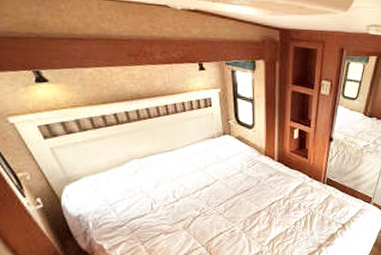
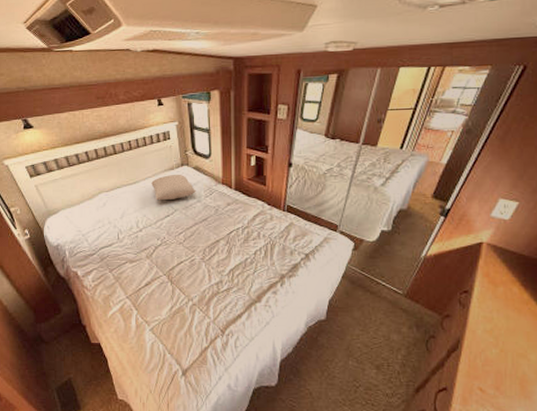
pillow: none [190,144,238,170] -> present [151,175,196,201]

